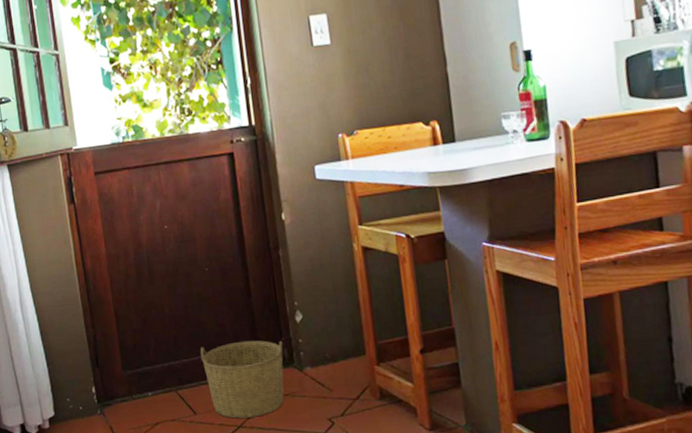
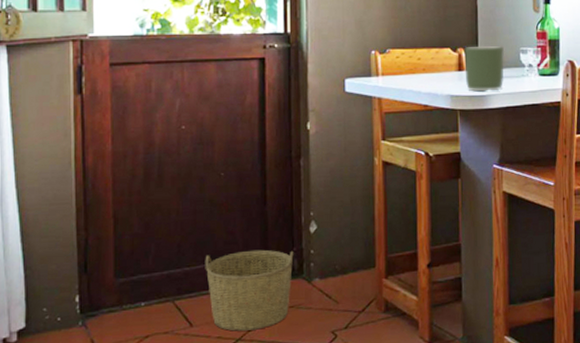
mug: none [437,114,486,165] -> present [464,46,505,92]

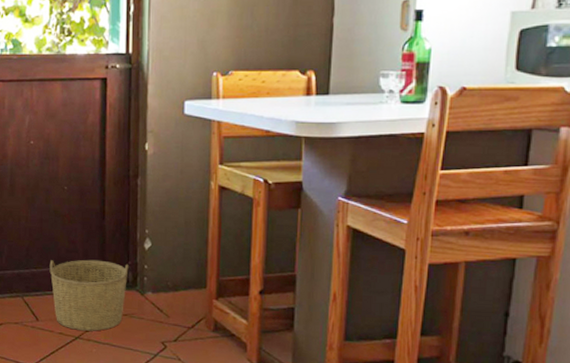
mug: present [464,46,505,92] -> none [313,68,362,119]

